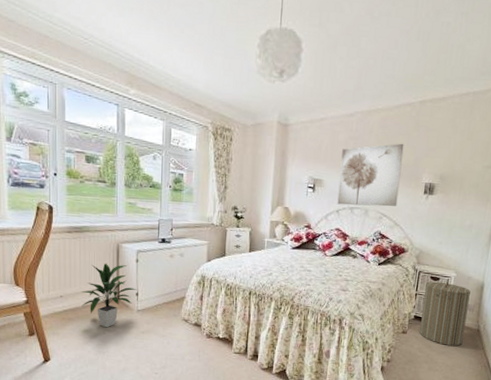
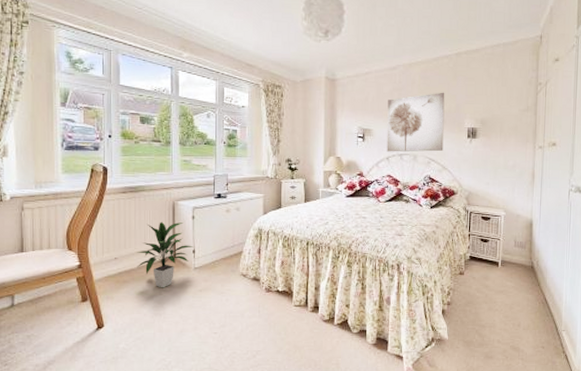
laundry hamper: present [420,279,471,346] -> none [476,218,521,284]

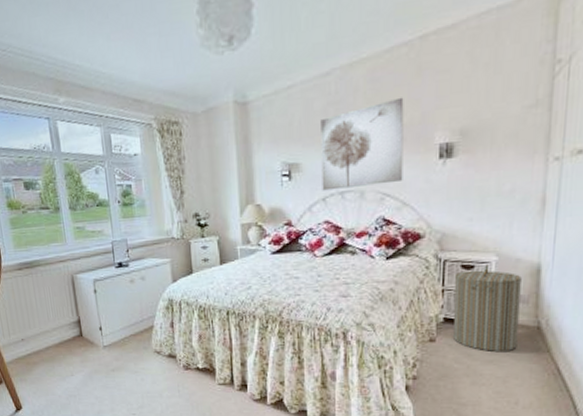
indoor plant: present [137,221,194,288] -> none [42,298,100,369]
laundry hamper: none [476,218,521,284] -> present [454,265,522,352]

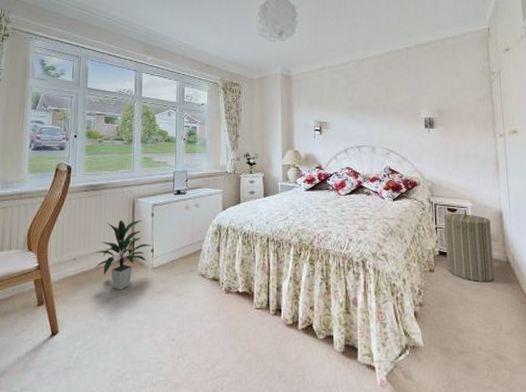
indoor plant: none [42,298,100,369] -> present [95,219,152,290]
wall art: present [320,97,404,191] -> none [343,84,402,144]

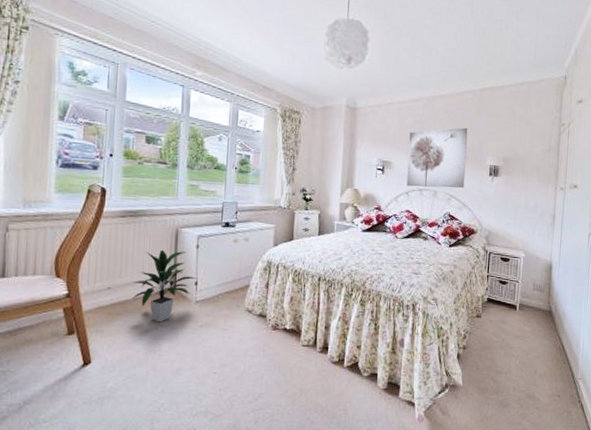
wall art: none [343,84,402,144] -> present [406,127,468,188]
laundry hamper: present [443,209,495,282] -> none [494,259,540,329]

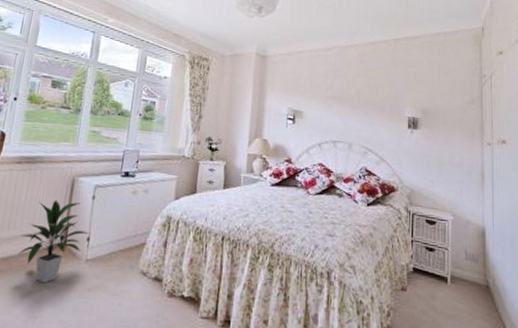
wall art: present [406,127,468,188] -> none [319,77,383,141]

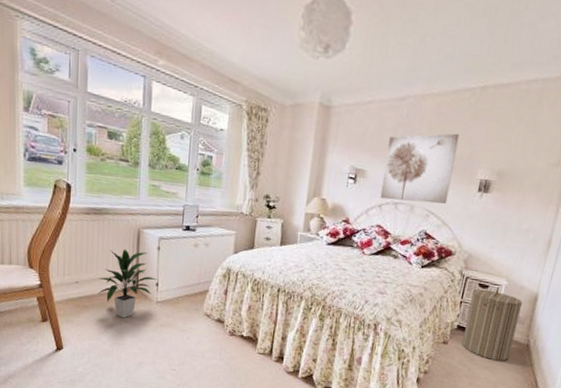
wall art: none [319,77,383,141] -> present [380,133,460,204]
laundry hamper: none [421,222,472,307] -> present [462,287,523,361]

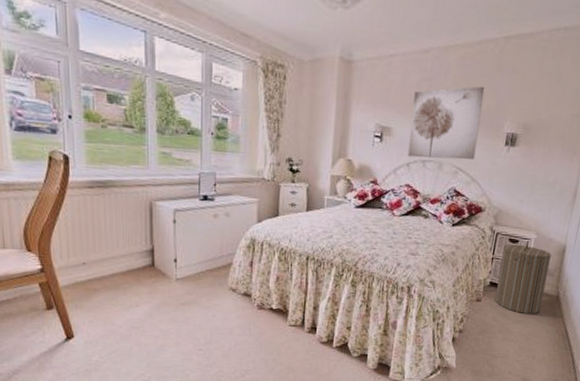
indoor plant: present [98,249,157,319] -> none [108,224,175,300]

